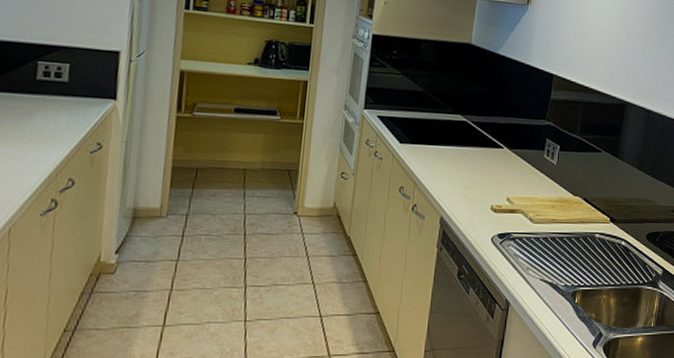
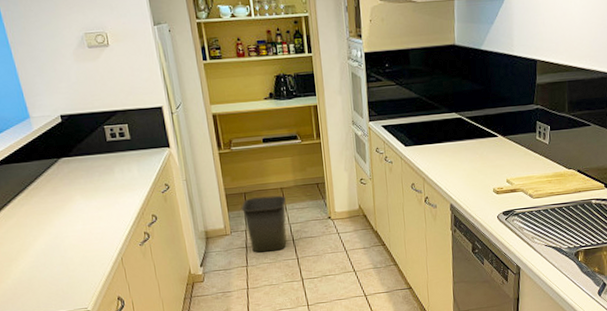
waste bin: none [187,175,247,246] -> present [241,195,287,253]

